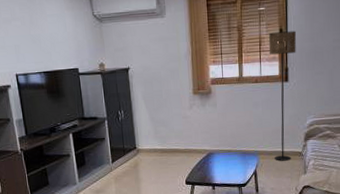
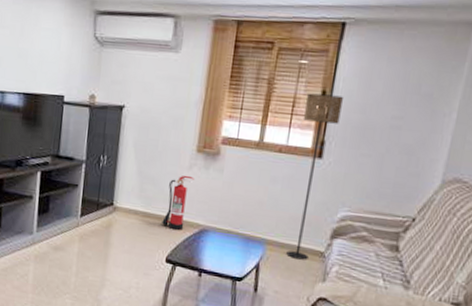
fire extinguisher: none [177,113,195,159] -> present [162,175,194,231]

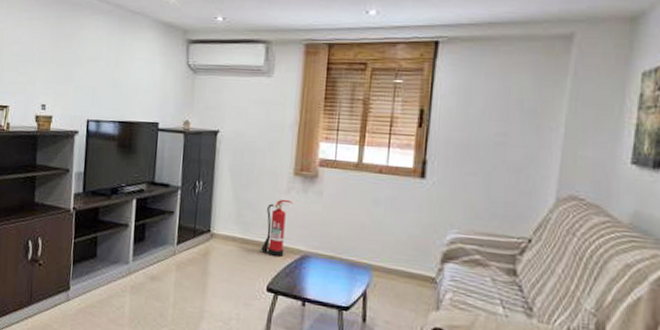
floor lamp: present [286,93,343,260] -> none [394,112,442,287]

